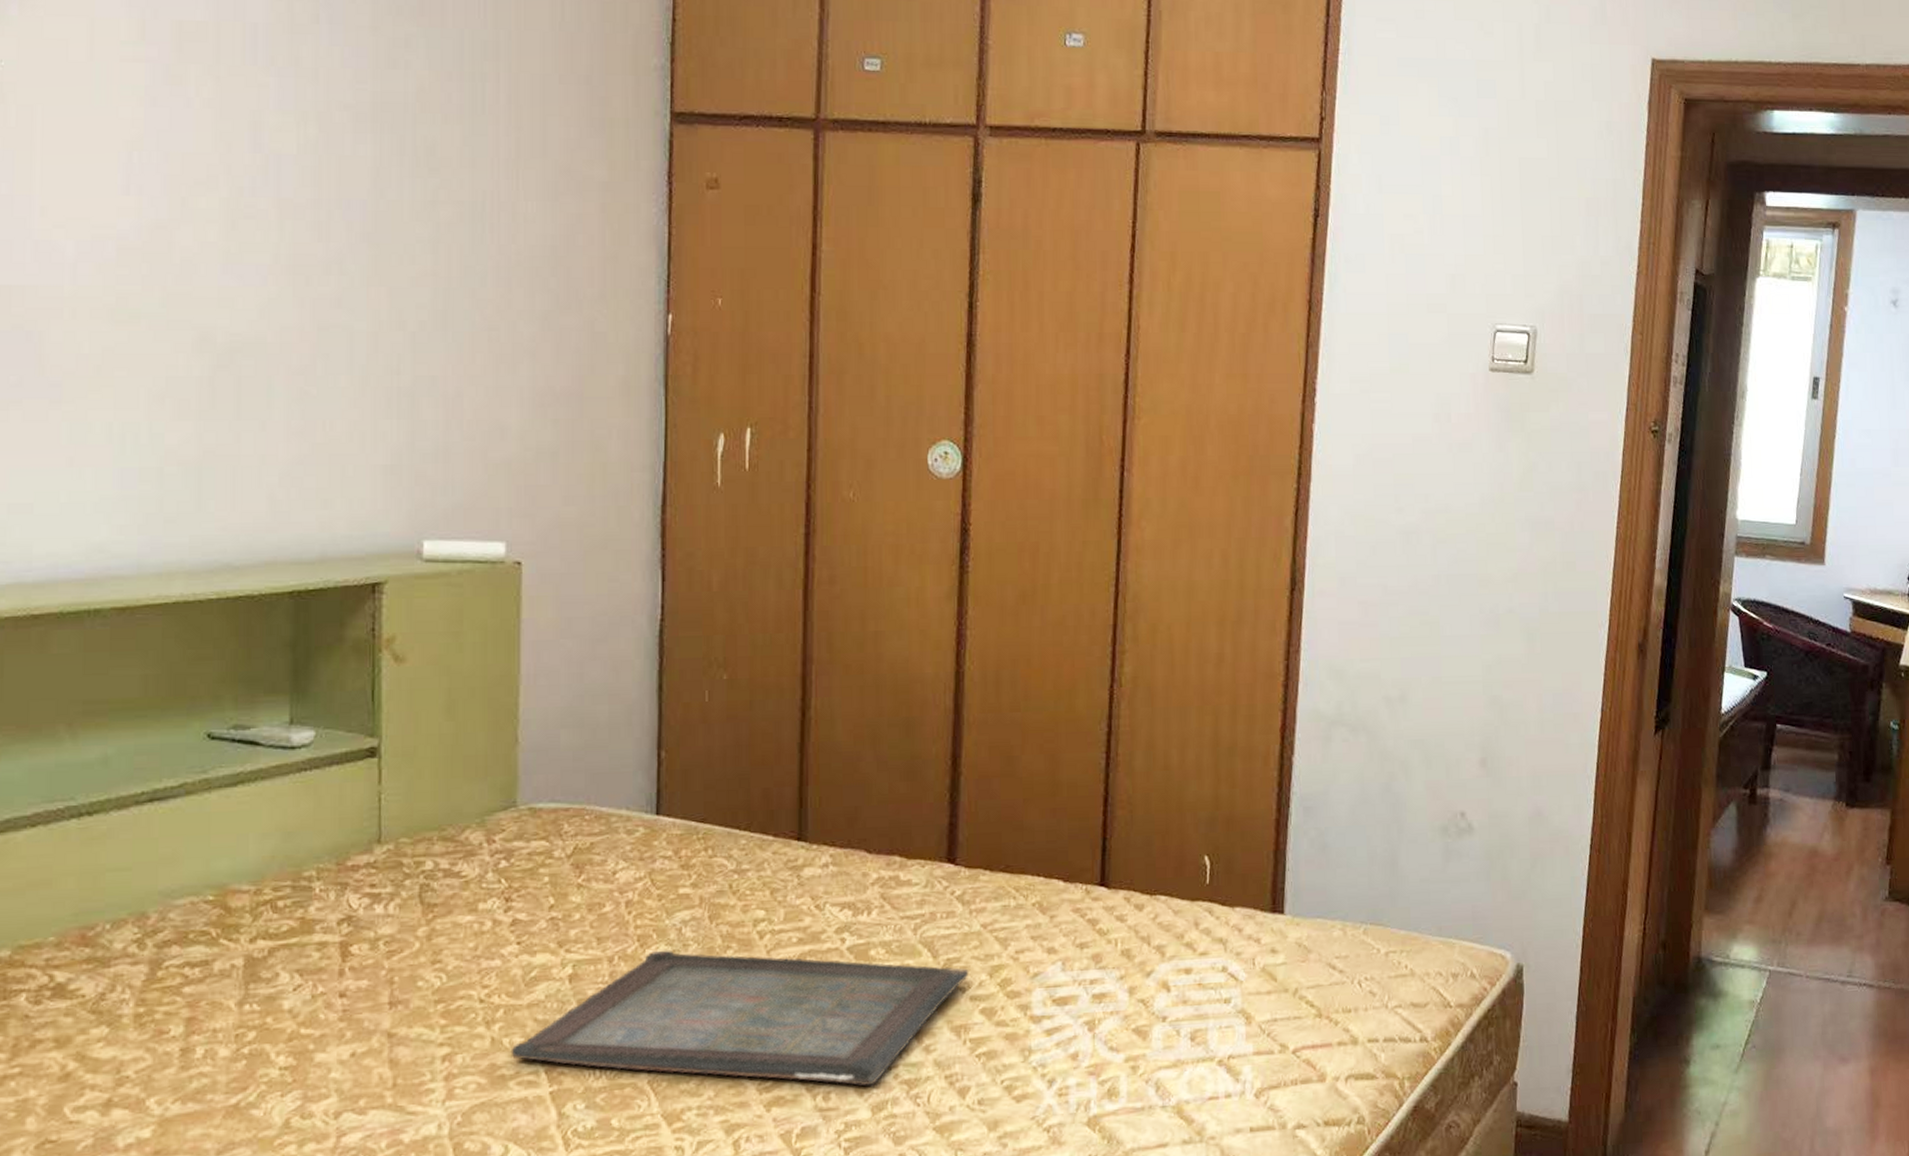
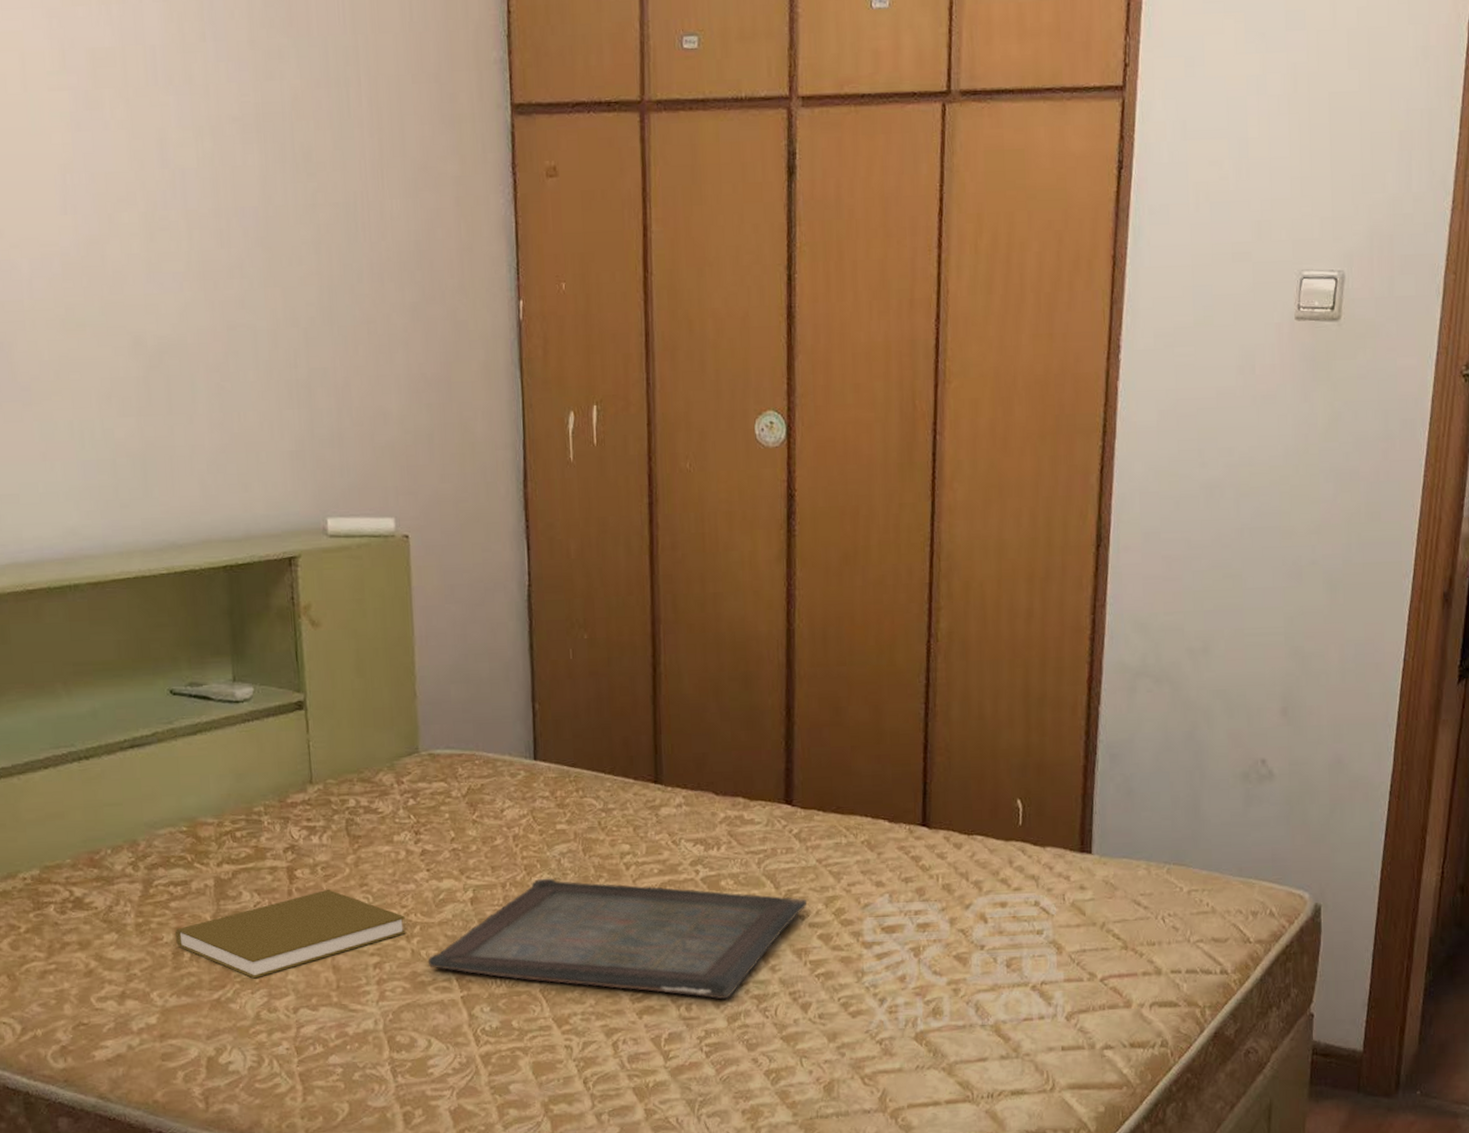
book: none [187,967,486,1078] -> present [175,889,406,979]

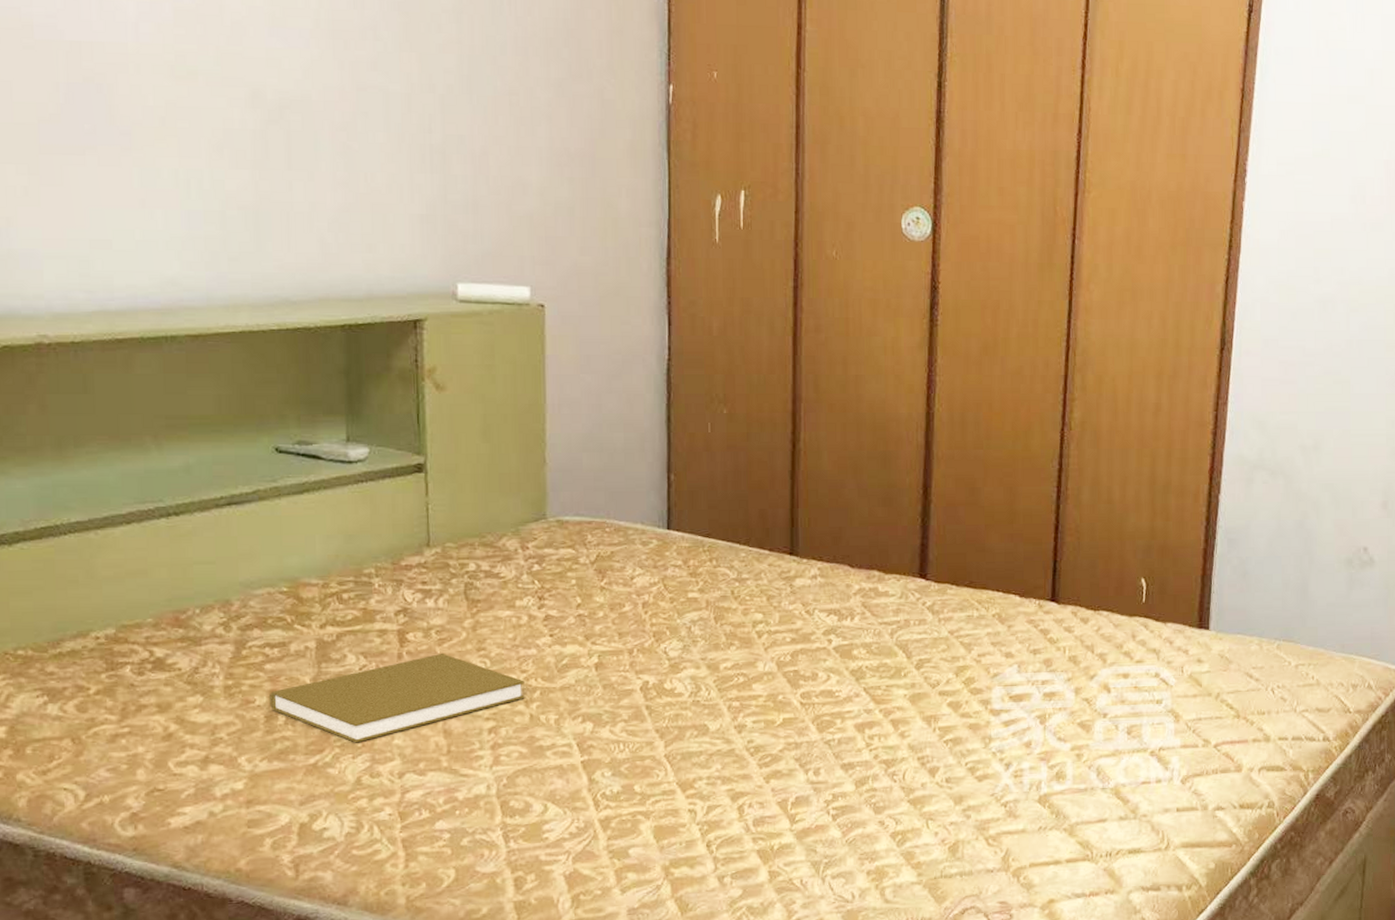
serving tray: present [427,878,808,1000] -> none [547,645,938,764]

